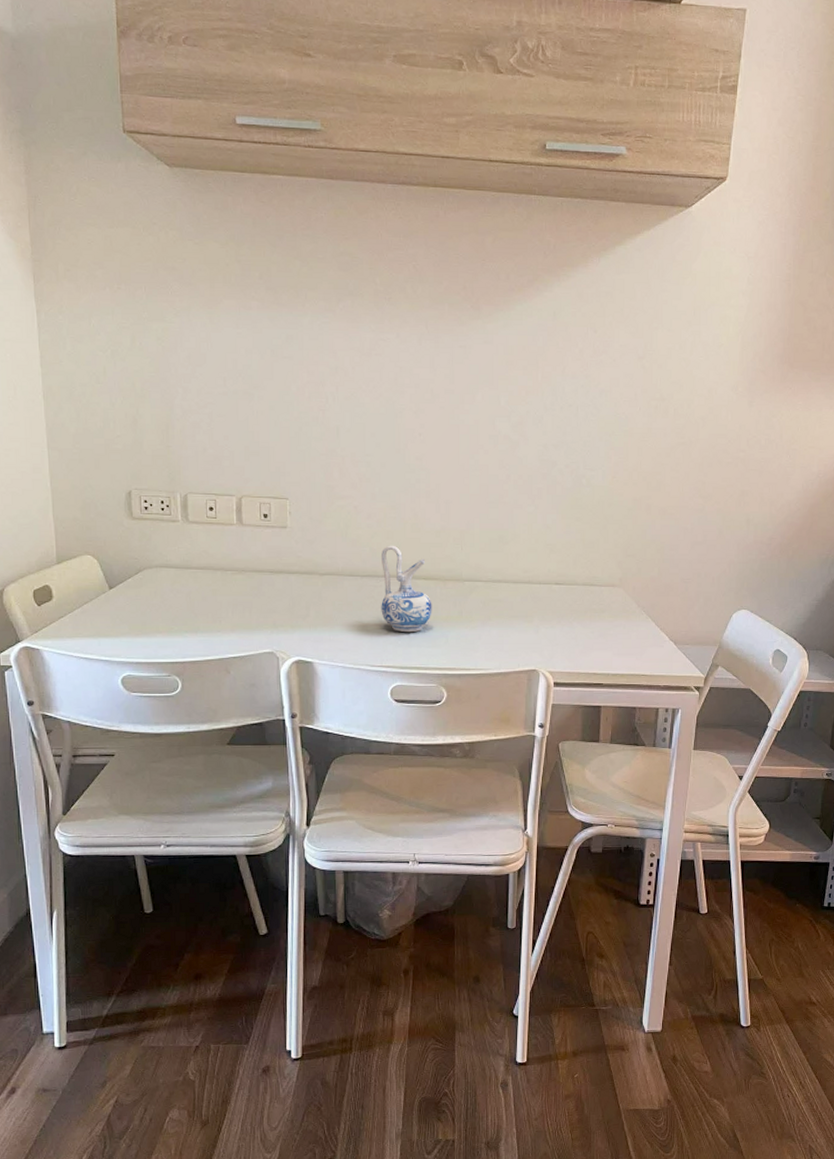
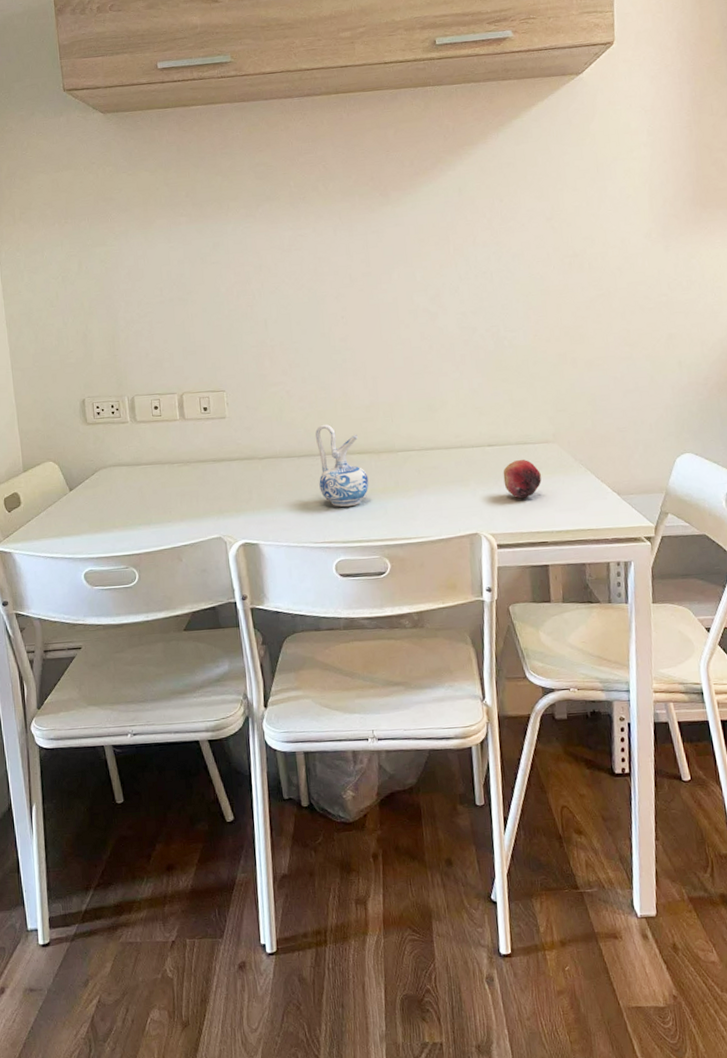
fruit: none [567,600,605,639] -> present [503,459,542,499]

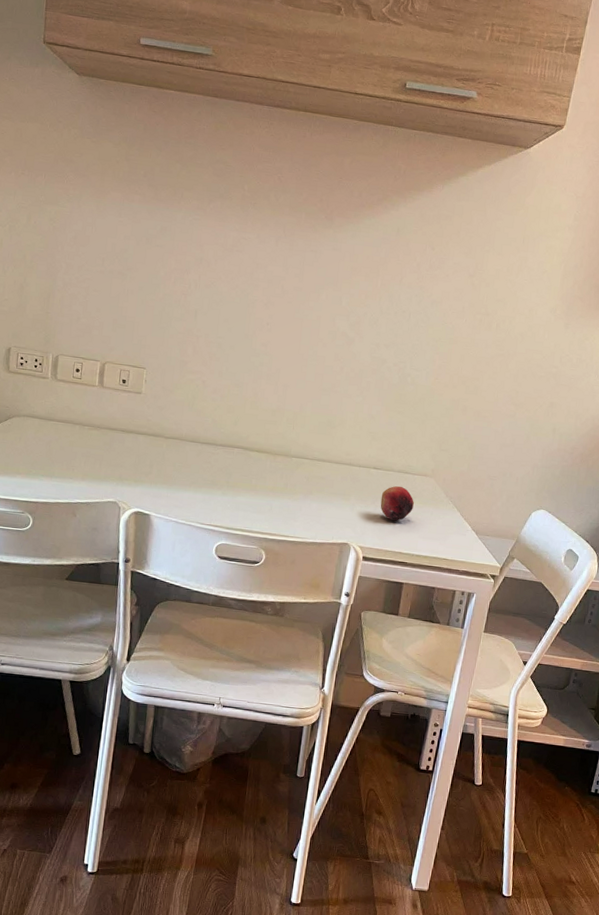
ceramic pitcher: present [315,424,369,507] -> none [215,418,262,498]

